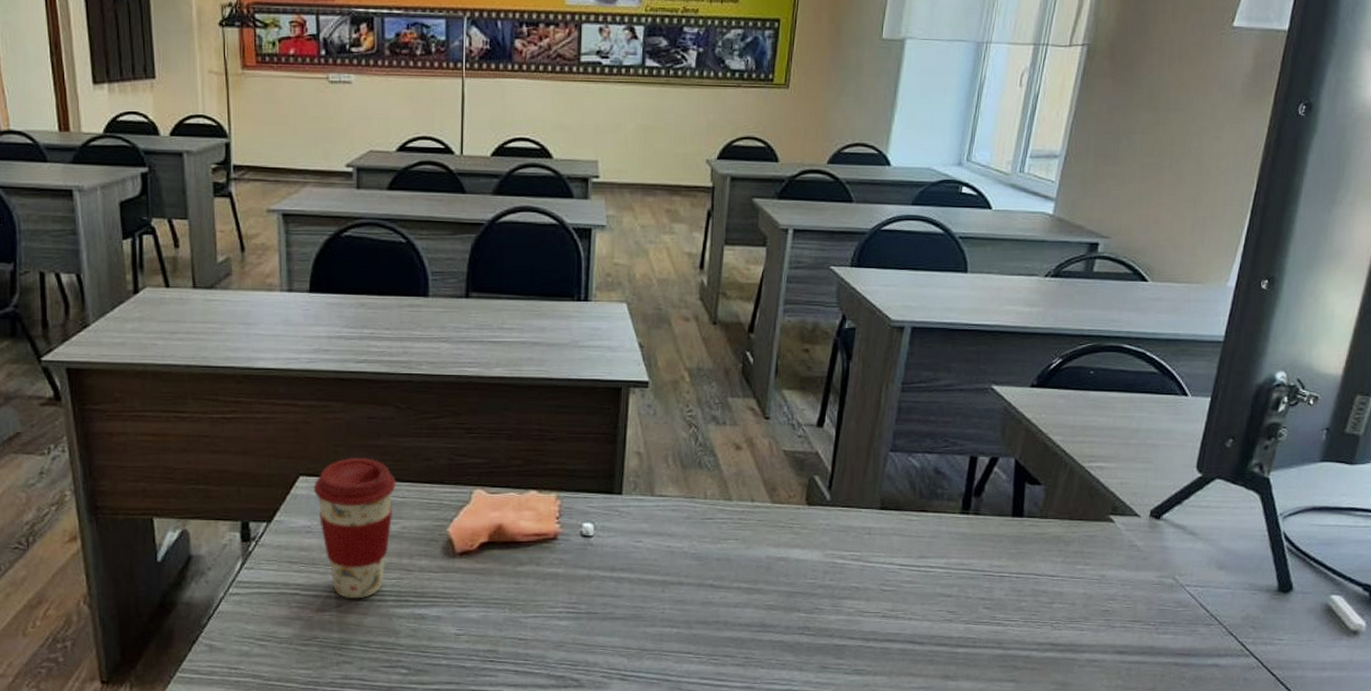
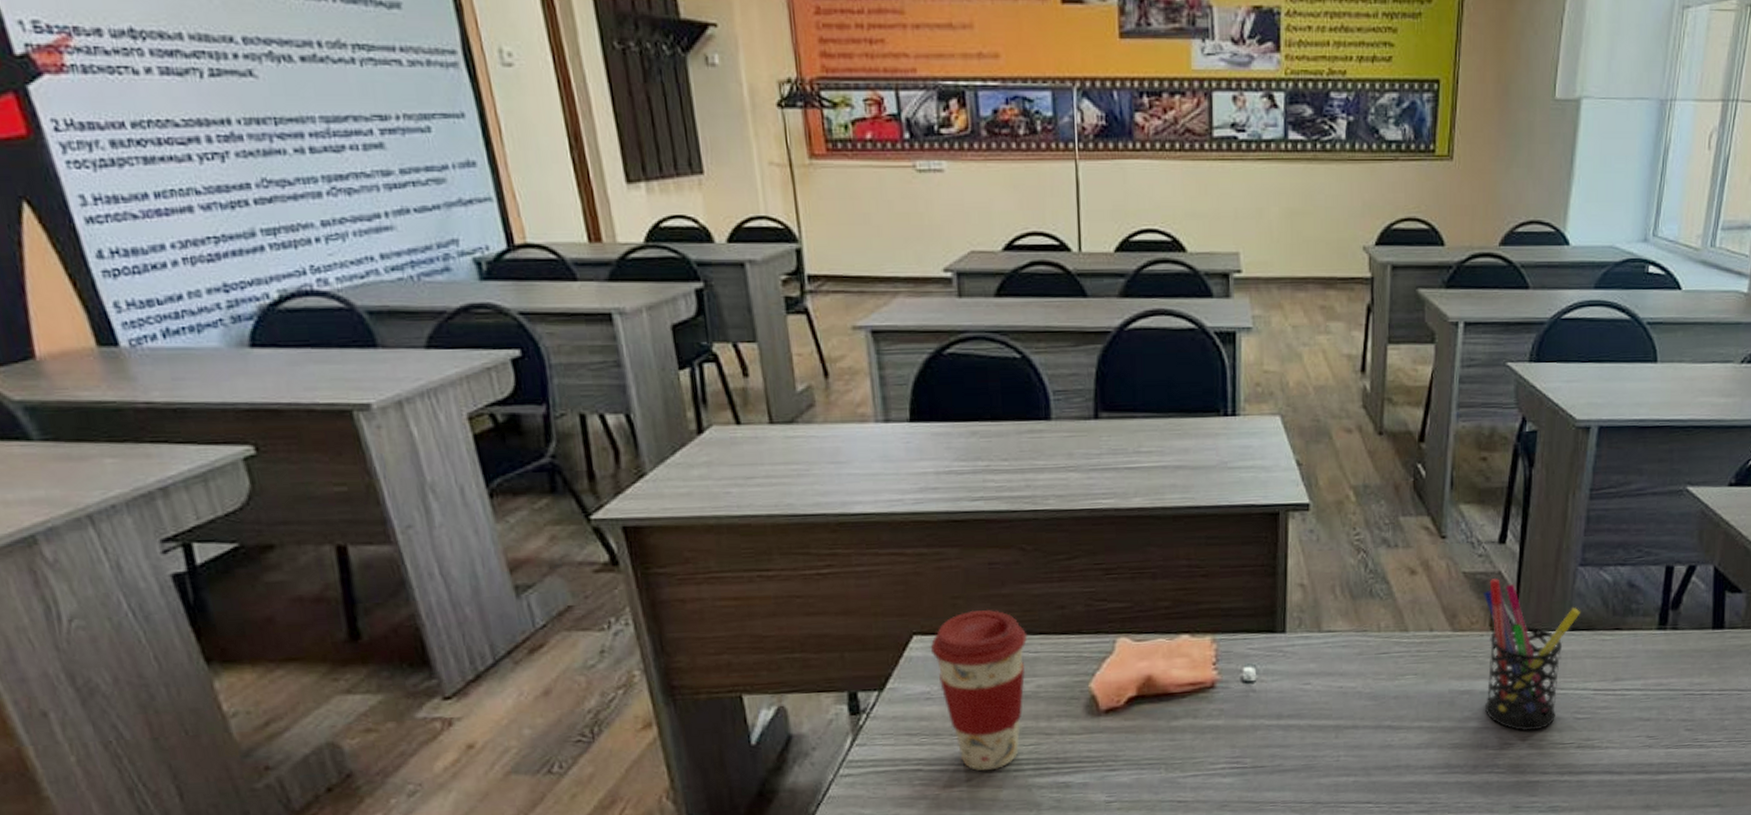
pen holder: none [798,458,889,599] -> present [1483,578,1580,731]

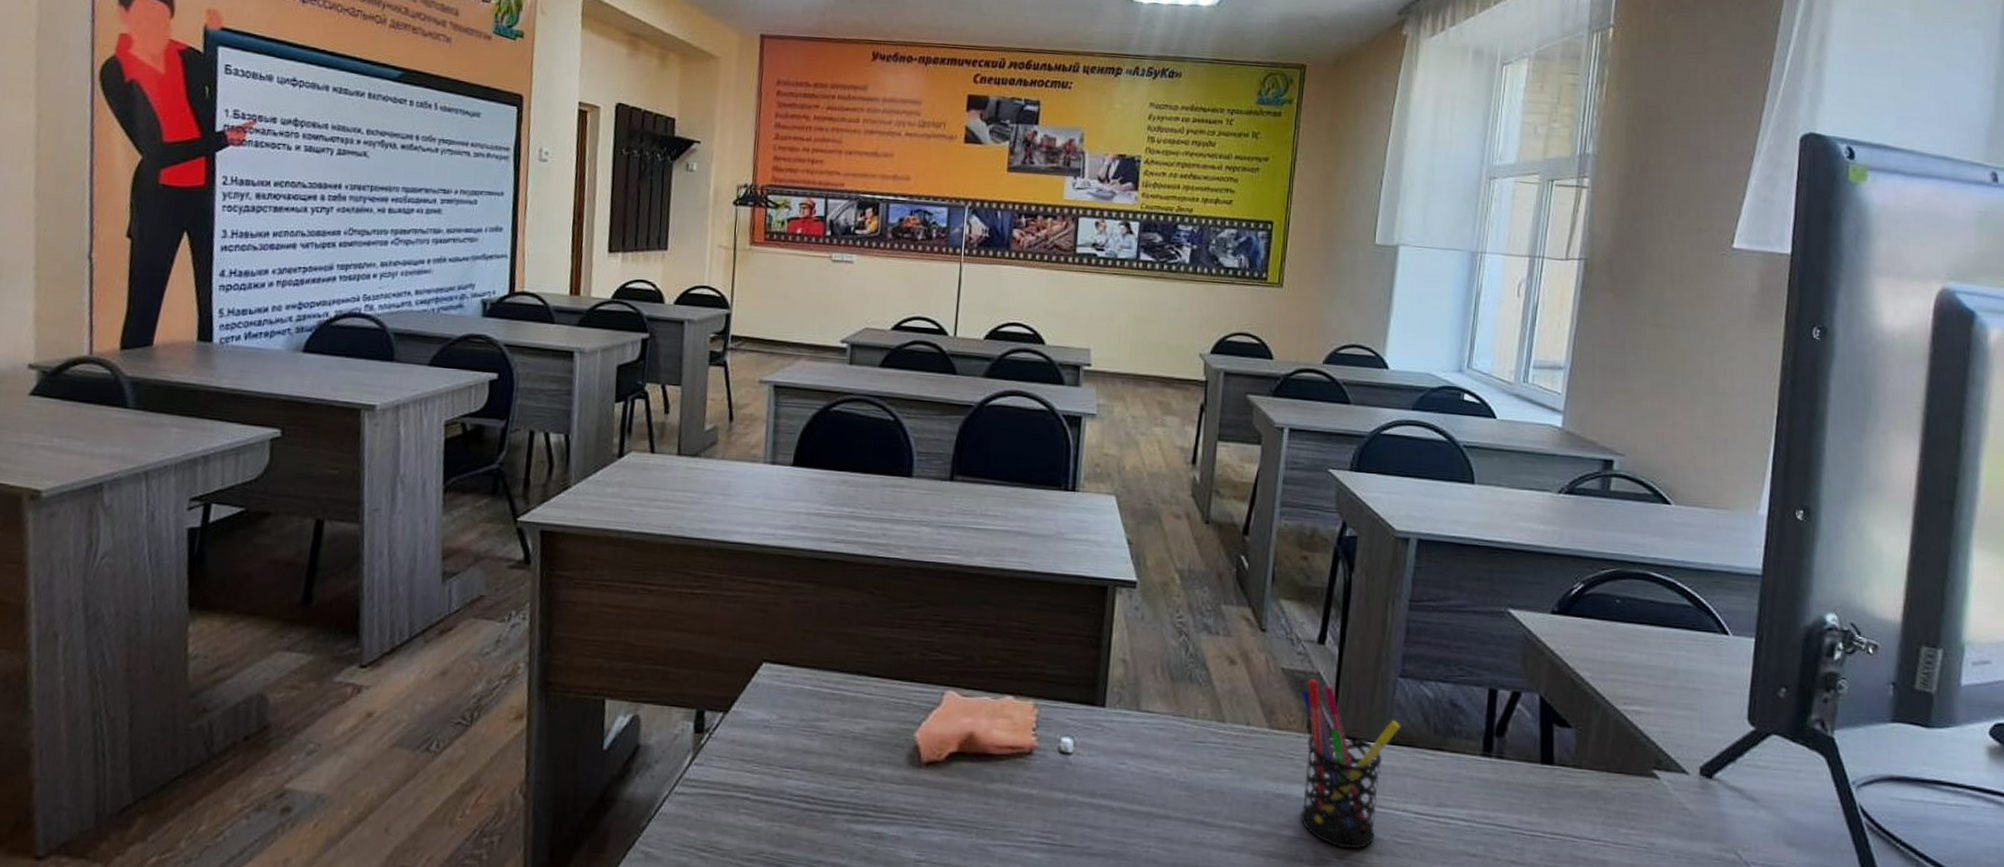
coffee cup: present [930,609,1028,771] -> none [776,645,865,810]

